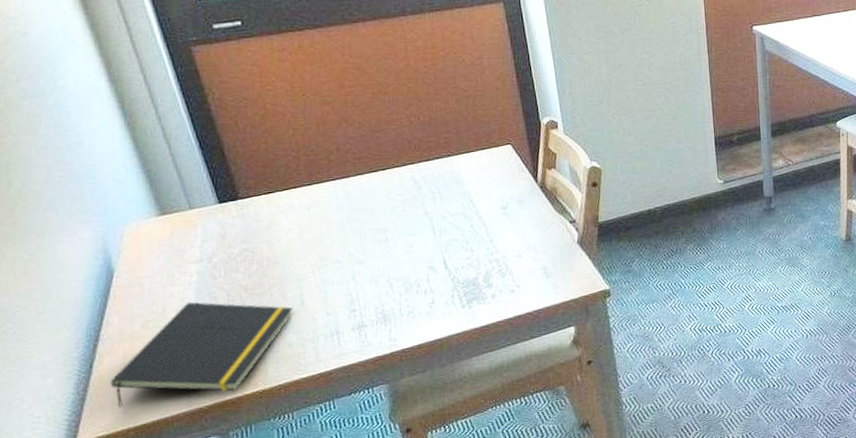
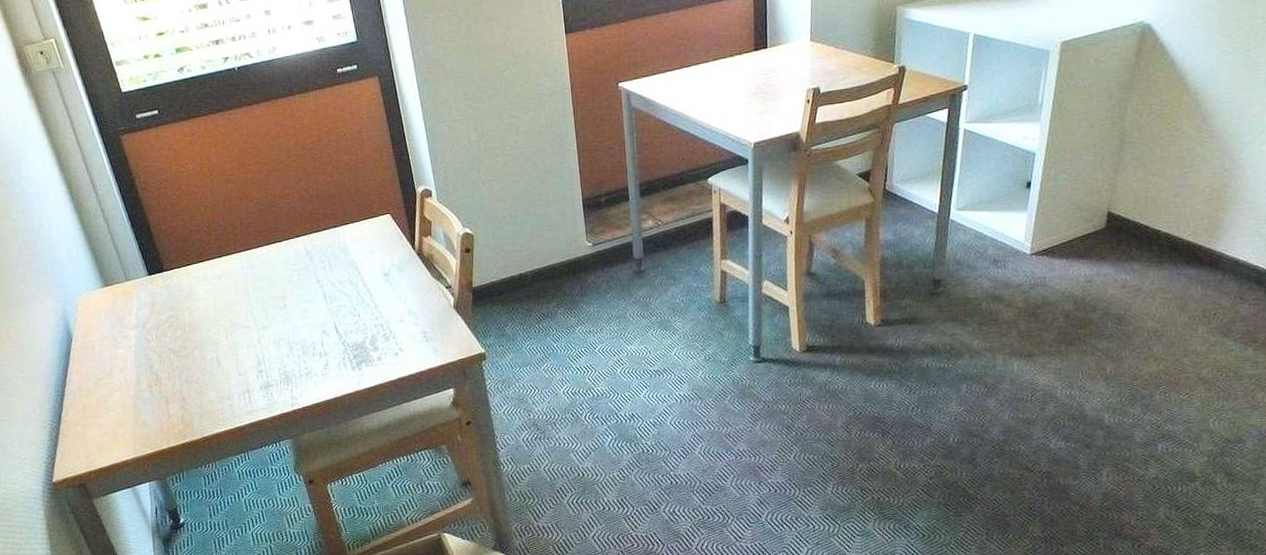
notepad: present [110,302,293,408] -> none [74,362,212,453]

